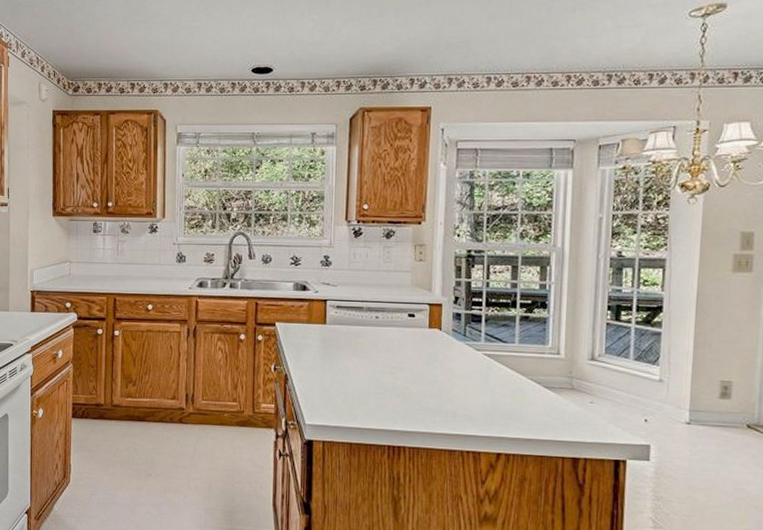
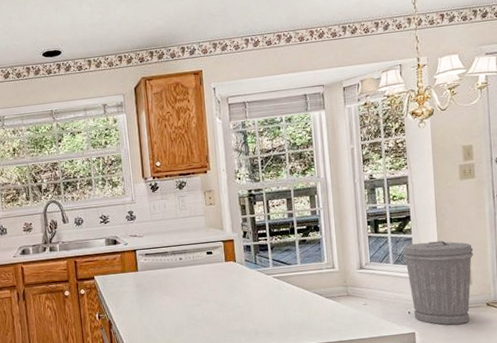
trash can: none [647,339,739,445] -> present [403,240,474,325]

